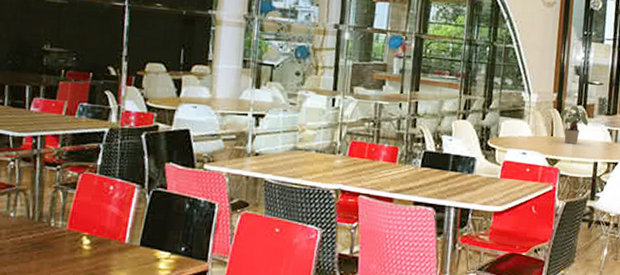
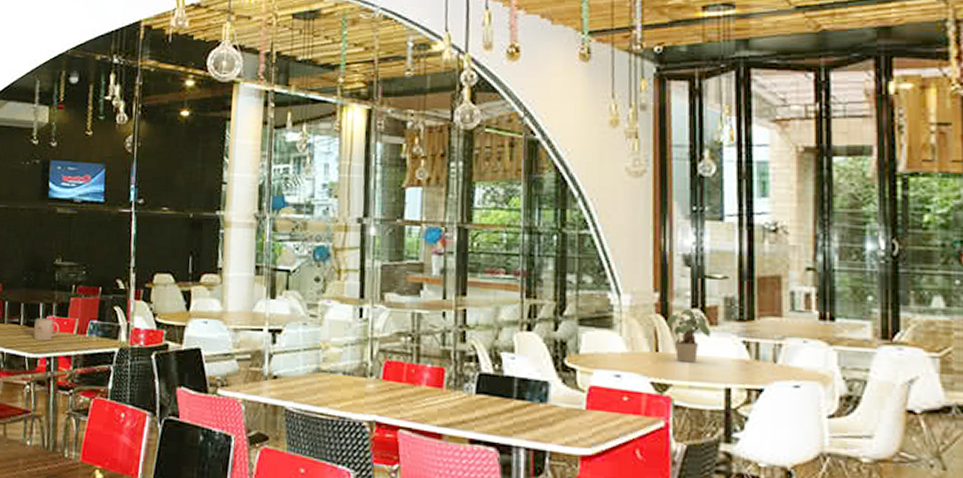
mug: none [19,99,47,122] -> present [33,317,60,342]

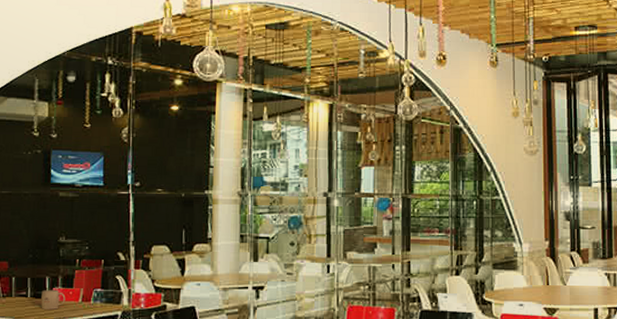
potted plant: present [666,309,710,363] -> none [553,252,584,292]

